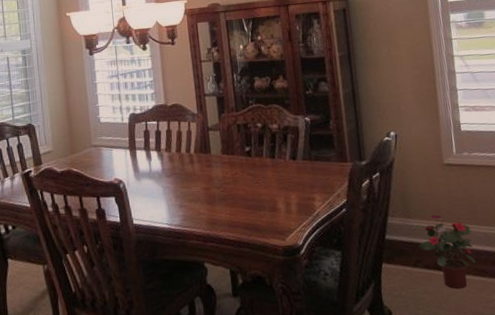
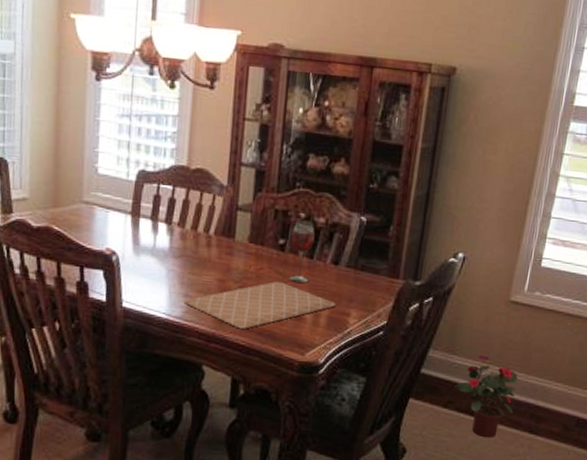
placemat: none [180,181,302,227] -> present [183,282,337,329]
wineglass: none [254,128,275,180] -> present [289,219,316,283]

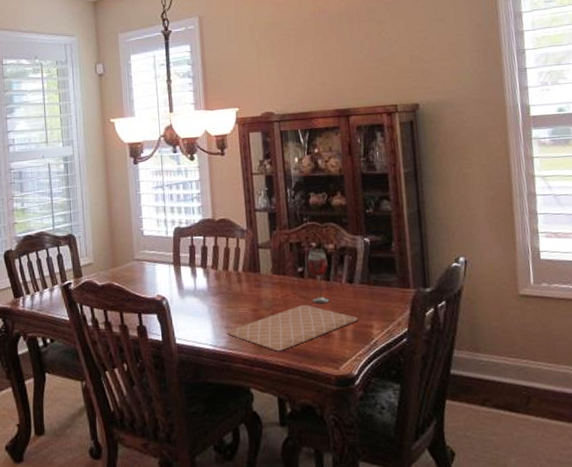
potted flower: present [455,355,518,437] -> none [487,350,553,432]

